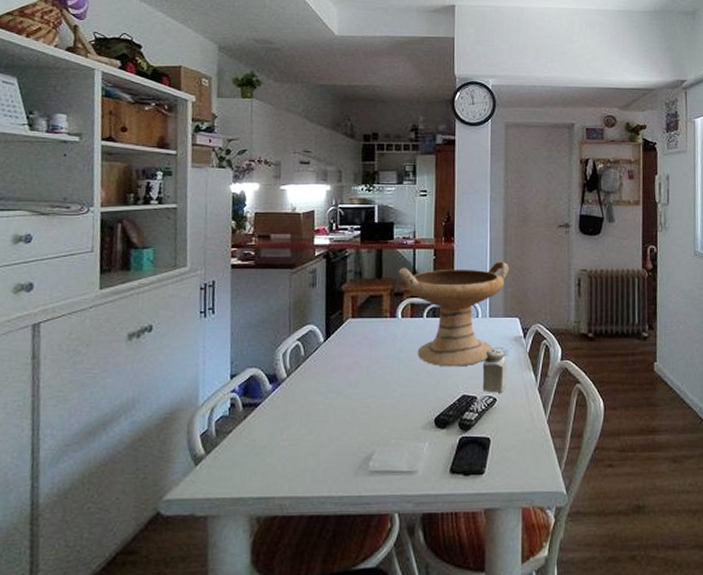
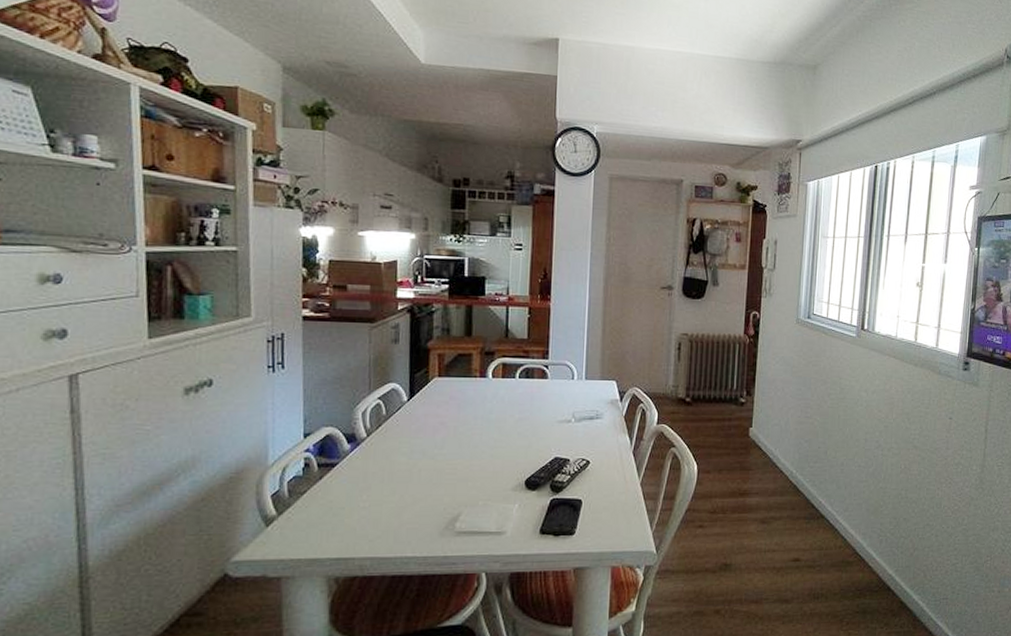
decorative bowl: present [398,261,510,367] -> none [489,322,608,429]
salt shaker: present [482,349,506,393] -> none [576,411,601,455]

